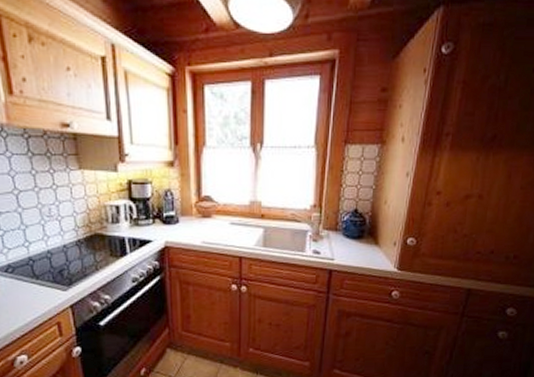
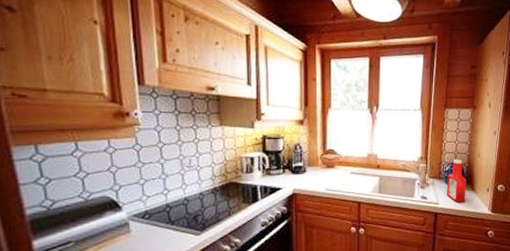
ketchup bottle: none [343,207,370,258] -> present [446,159,467,203]

